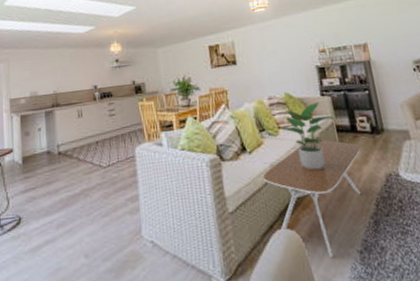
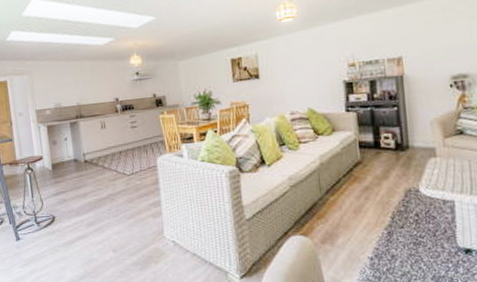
coffee table: present [262,140,362,257] -> none [280,155,383,262]
potted plant: present [282,102,334,171] -> none [302,118,358,184]

